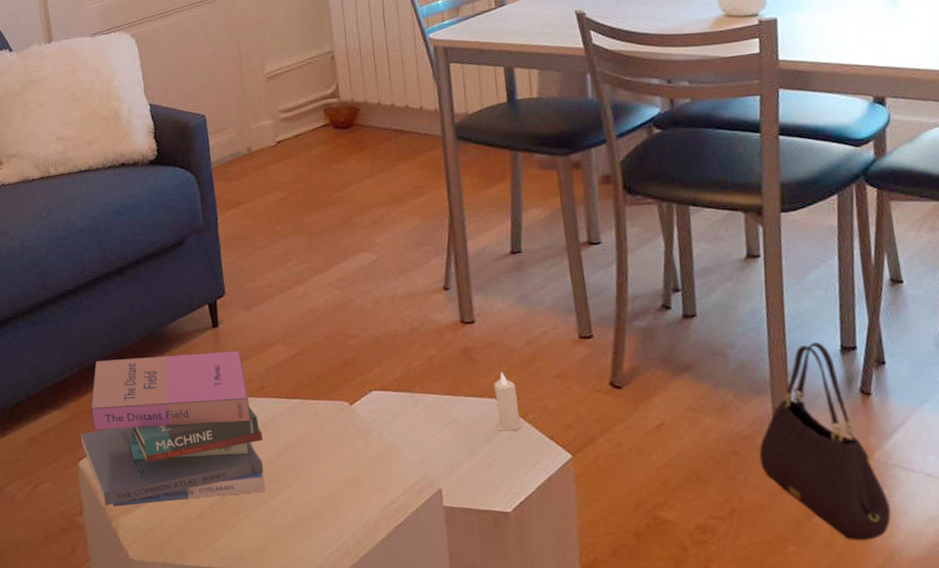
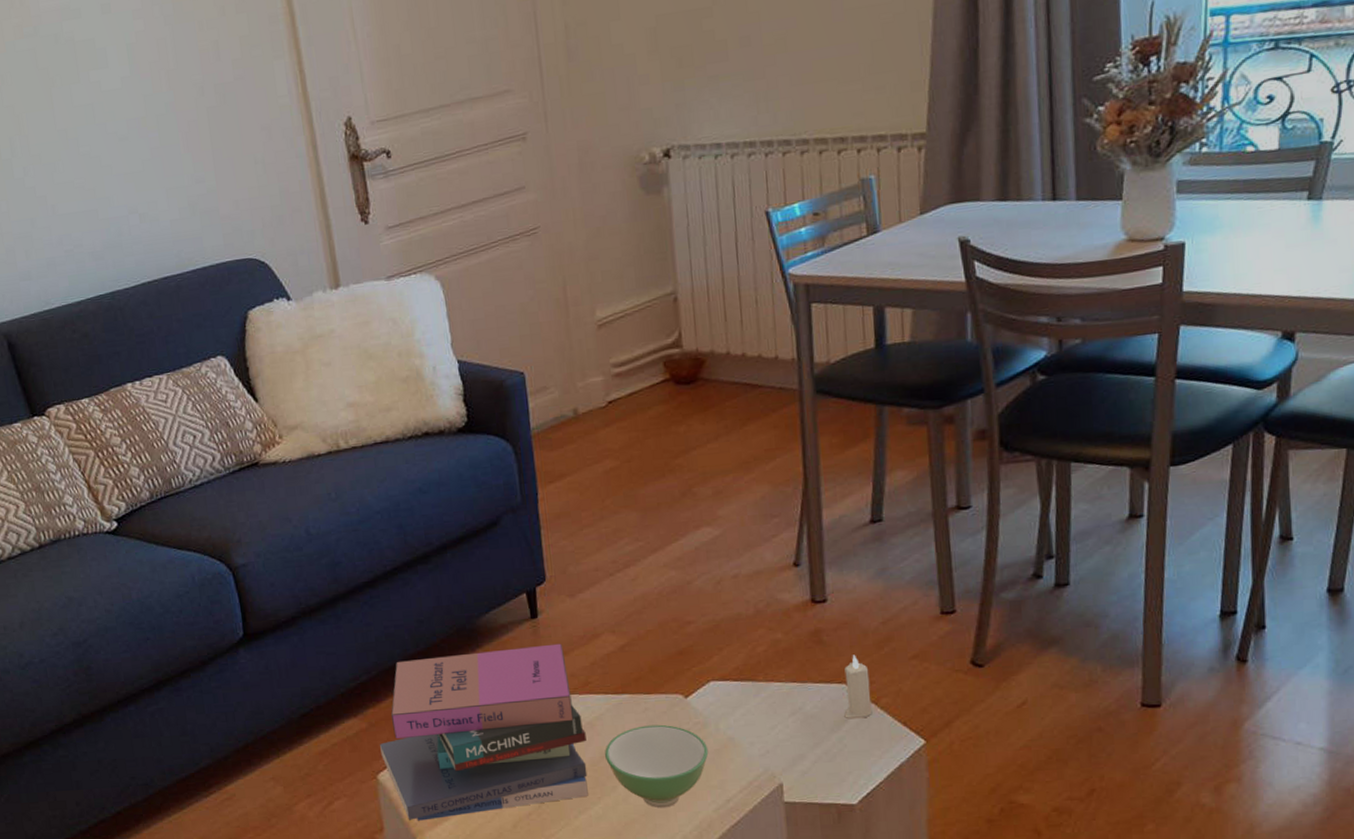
bowl: none [279,428,373,506] -> present [605,724,709,808]
handbag: present [759,342,891,540] -> none [1124,608,1256,815]

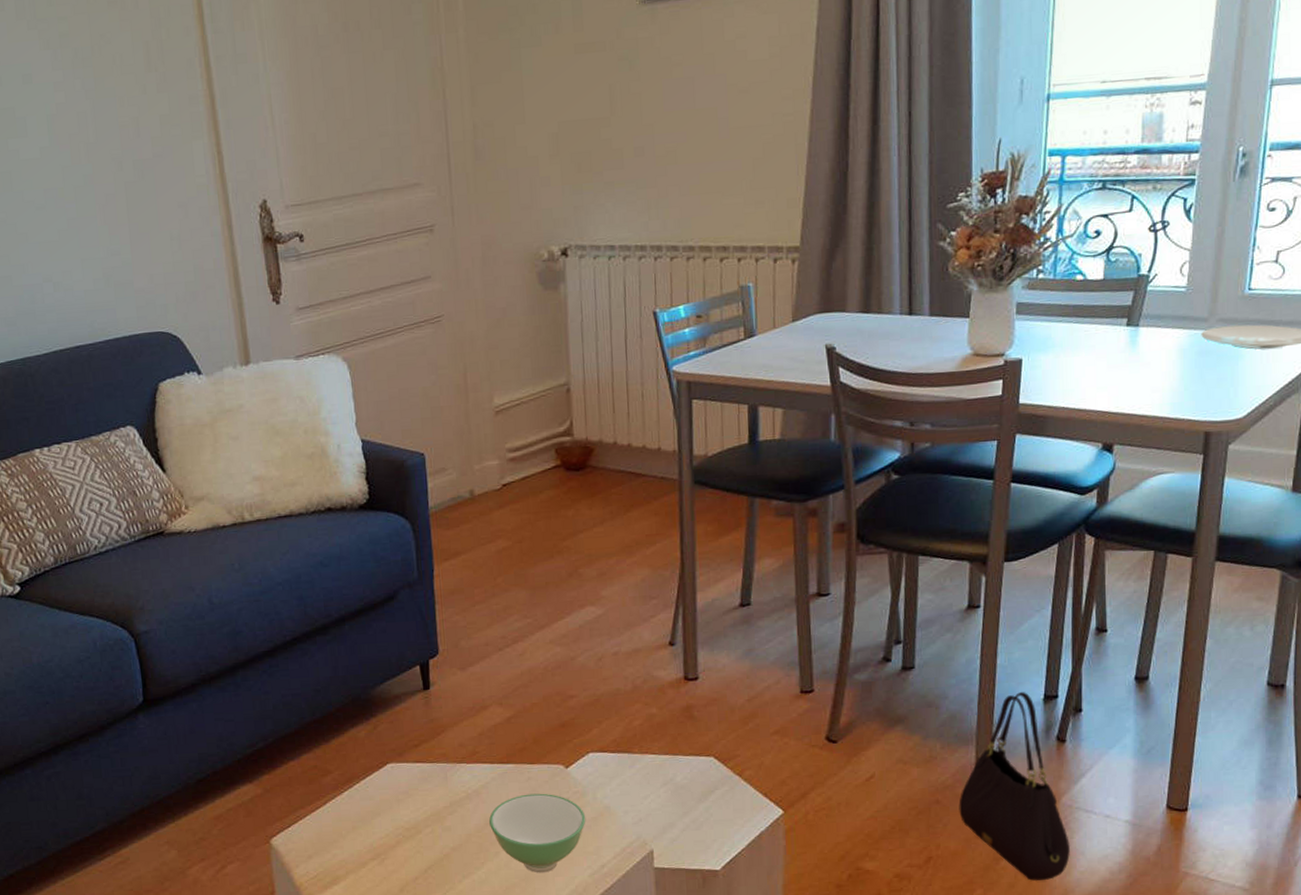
books: present [380,643,588,821] -> none [274,714,472,885]
candle: present [844,654,872,718] -> none [711,729,737,789]
handbag: none [1124,608,1256,815] -> present [958,692,1071,881]

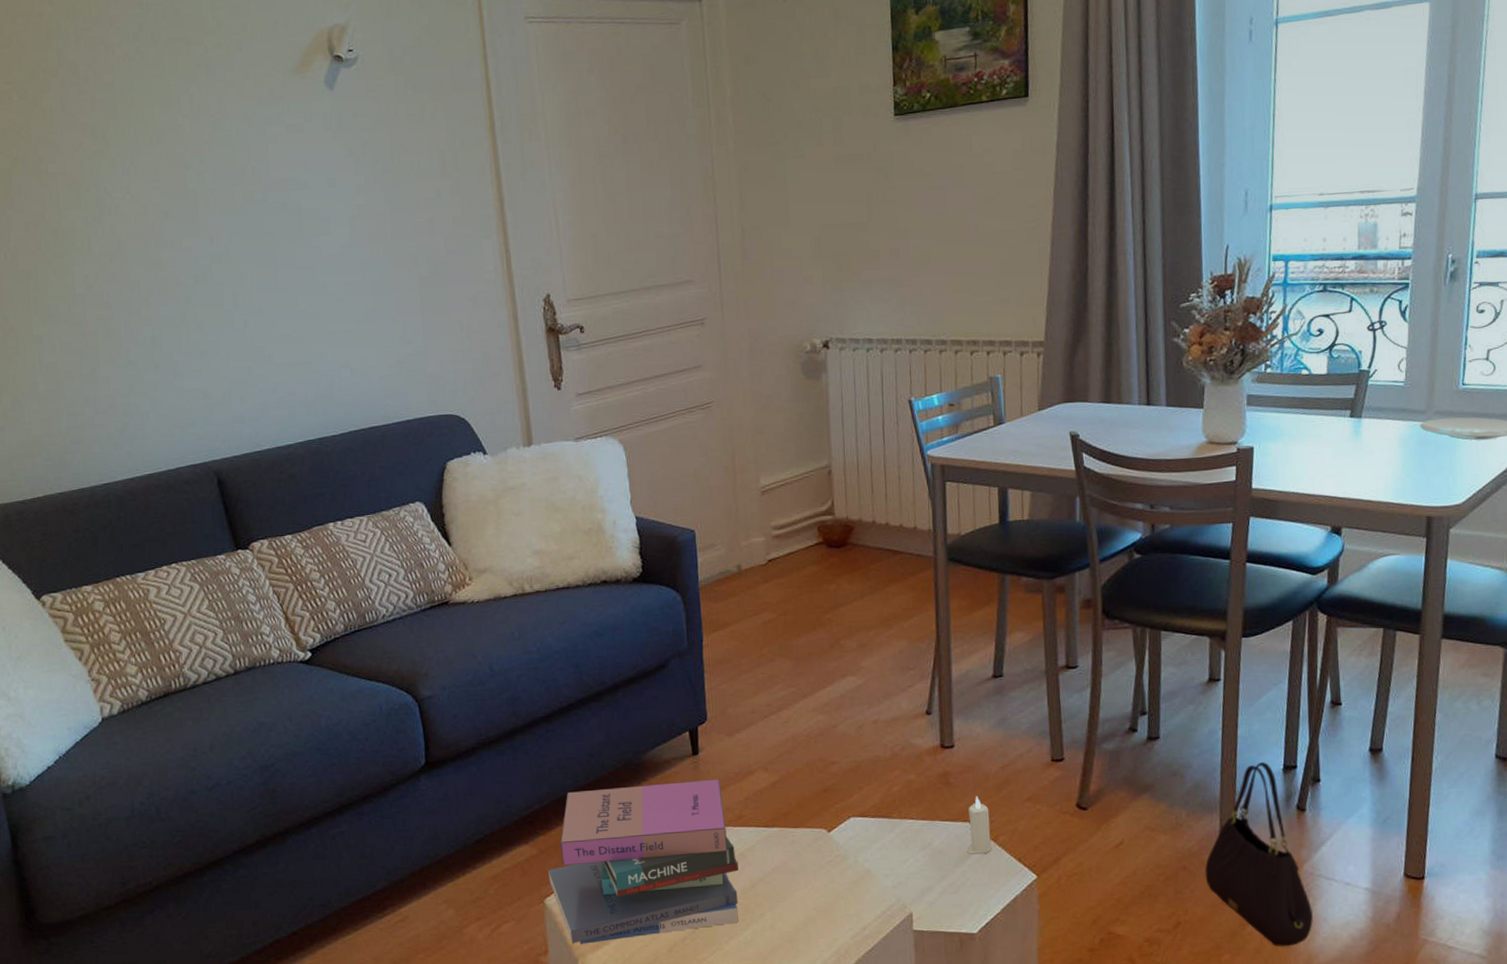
books: none [274,714,472,885] -> present [548,779,739,944]
bowl: present [489,793,586,873] -> none [755,856,848,935]
candle: none [711,729,737,789] -> present [967,796,992,854]

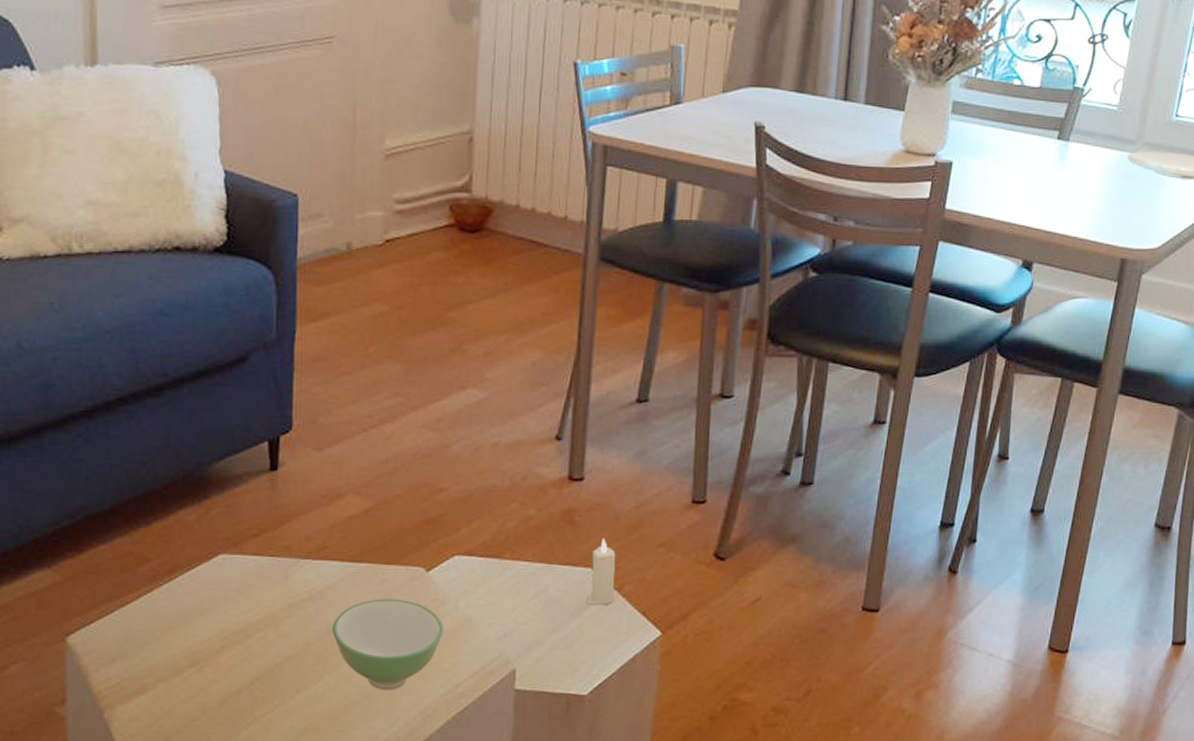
books: present [548,779,739,944] -> none [75,501,314,693]
bowl: none [755,856,848,935] -> present [333,599,444,691]
handbag: present [1205,762,1314,946] -> none [843,518,952,720]

